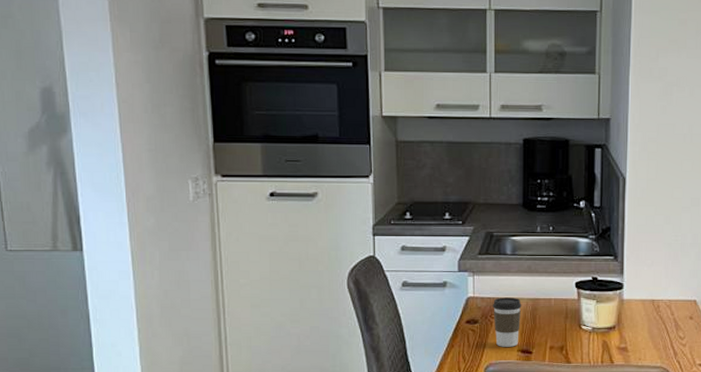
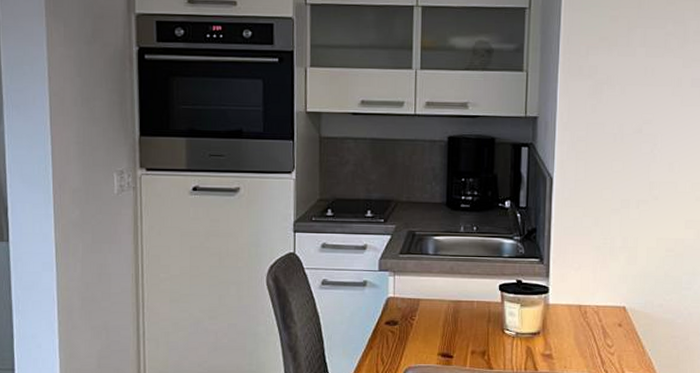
coffee cup: present [492,297,522,347] -> none [412,298,443,350]

